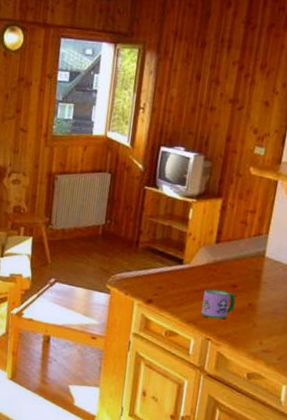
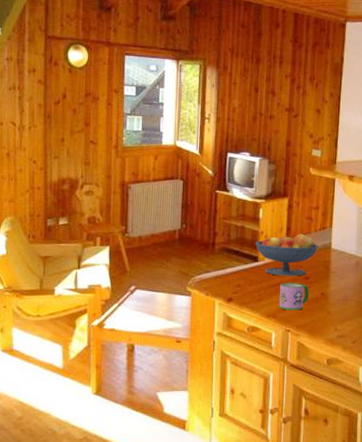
fruit bowl: none [181,238,251,284] -> present [255,233,319,277]

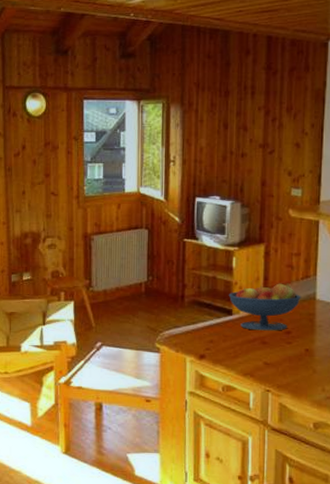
mug: present [279,282,309,311] -> none [257,338,292,369]

